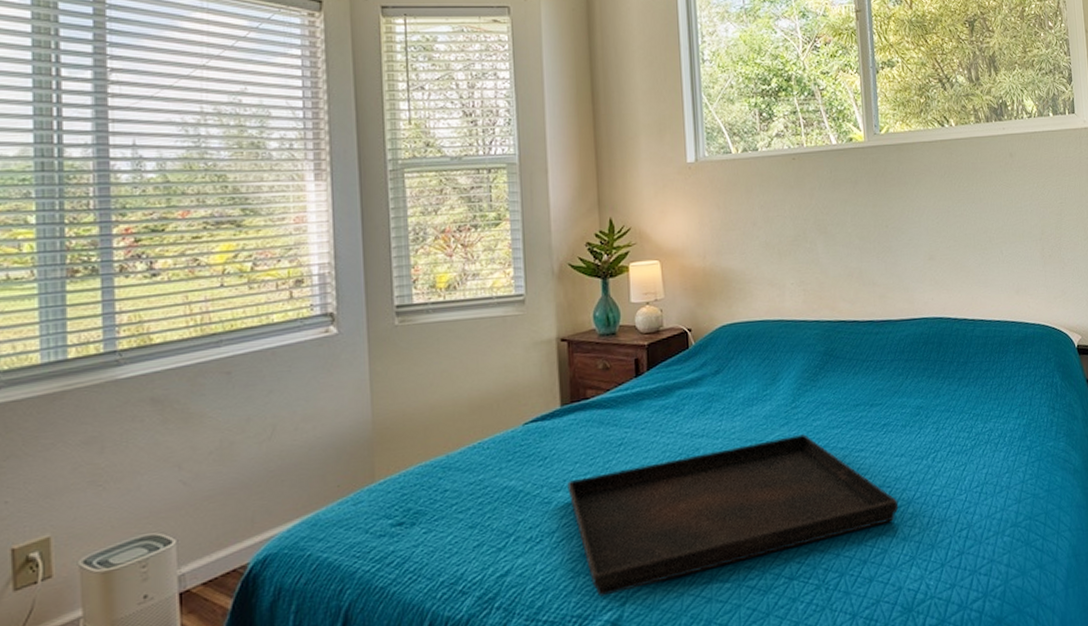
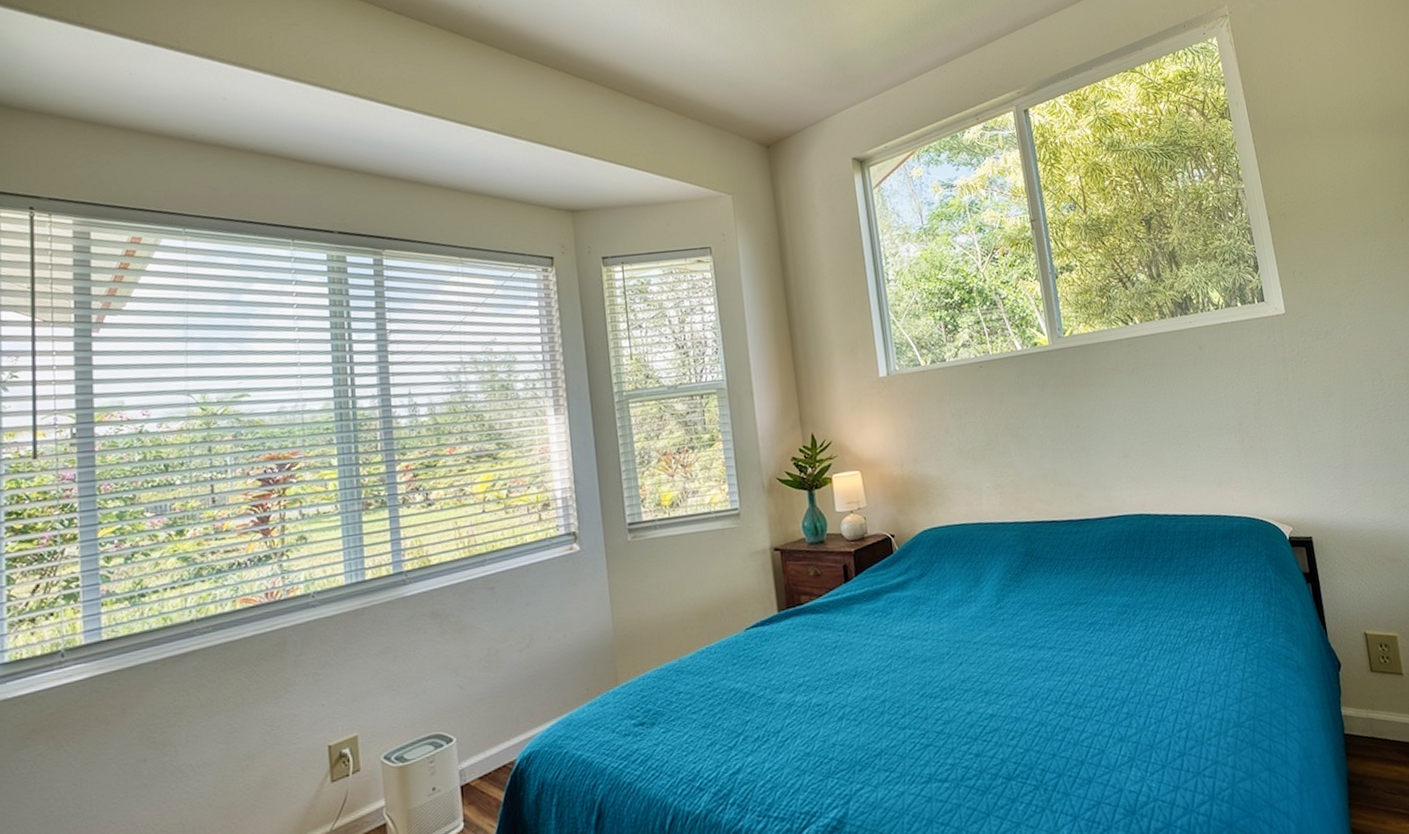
serving tray: present [567,434,899,597] -> none [788,635,1113,795]

